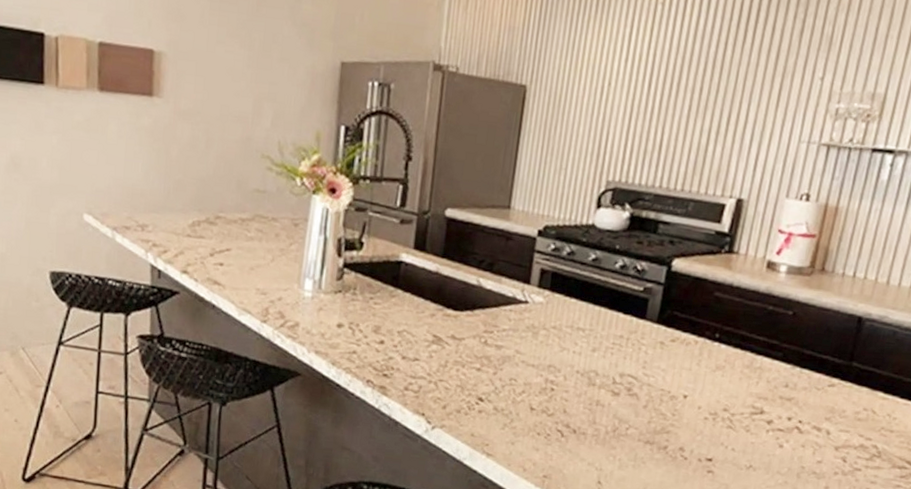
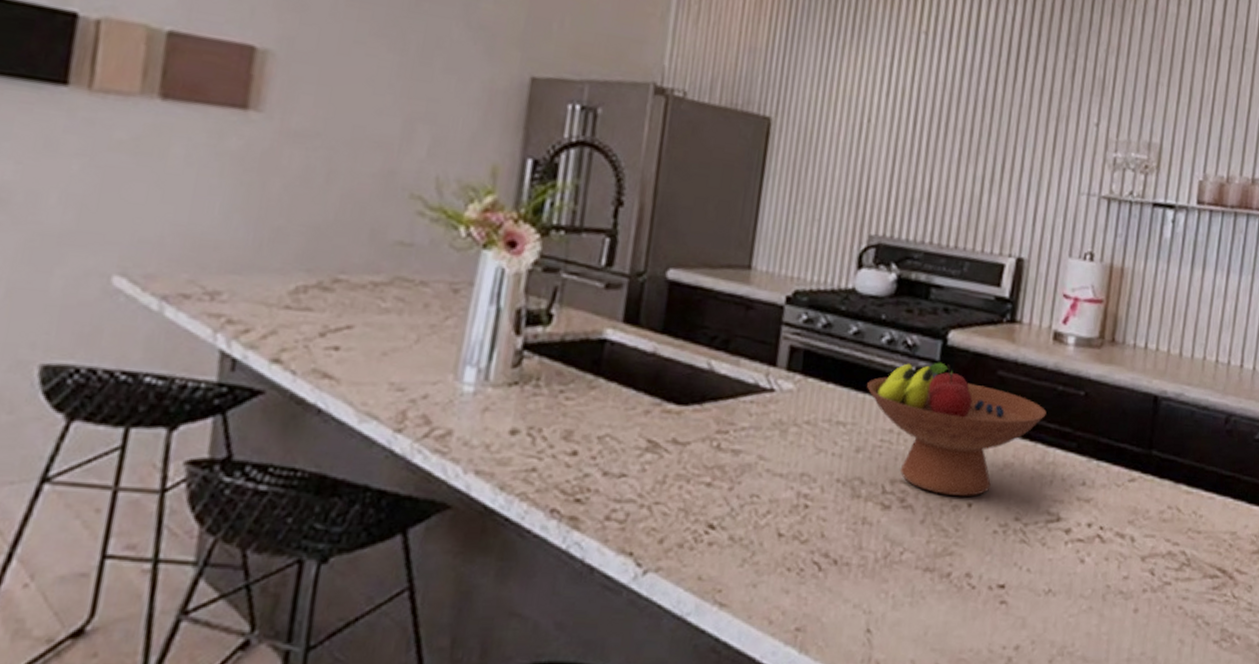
fruit bowl: none [602,284,757,390] -> present [867,362,1047,496]

